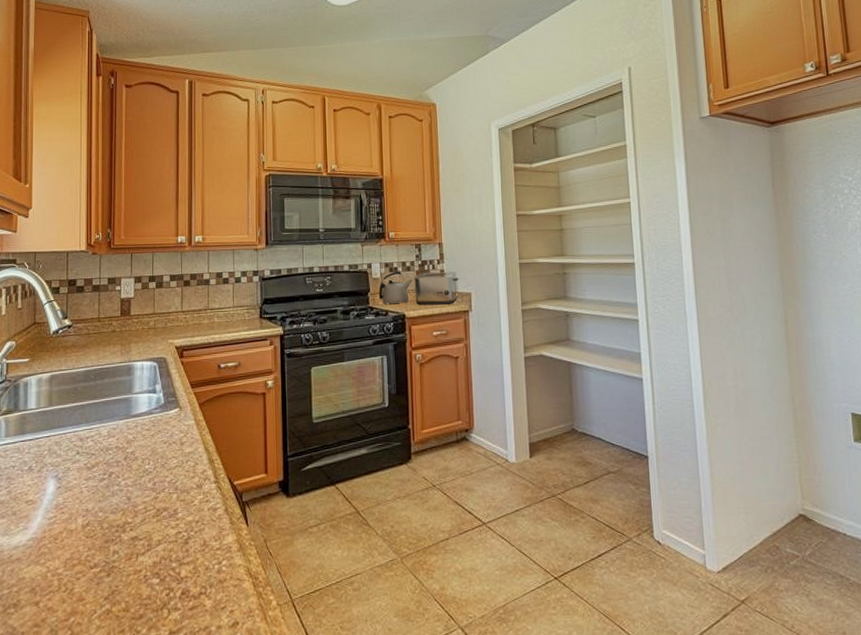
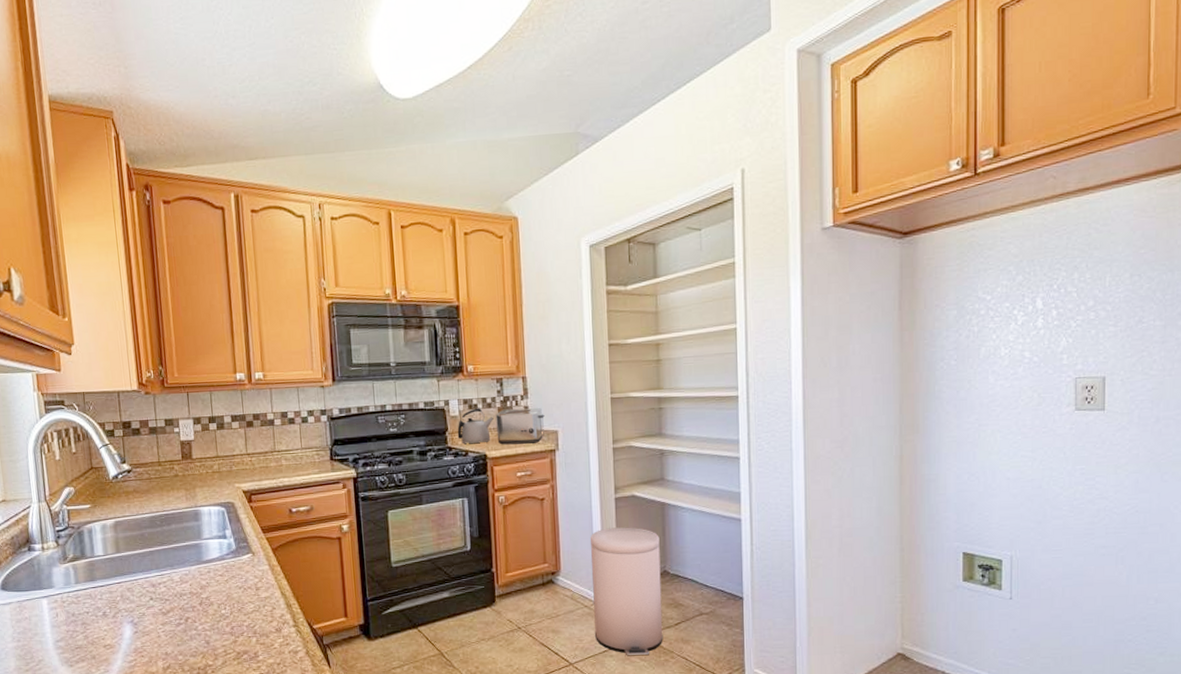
pedal bin: none [502,385,573,516] -> present [591,527,663,656]

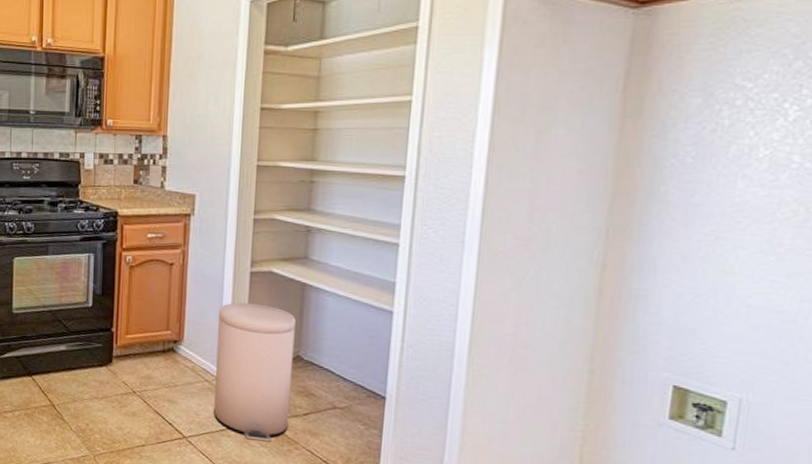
kettle: present [457,408,494,445] -> none [90,163,129,199]
toaster: present [496,408,545,445] -> none [130,168,183,205]

